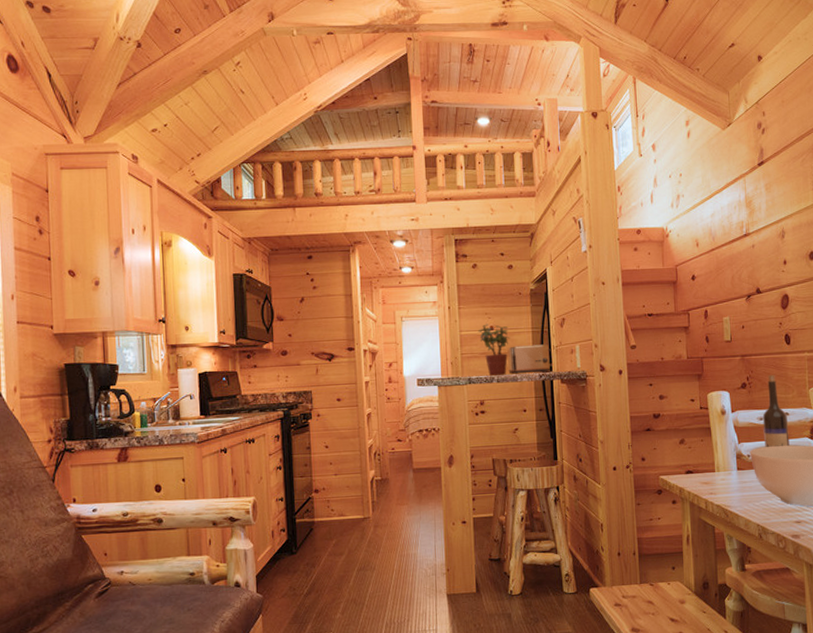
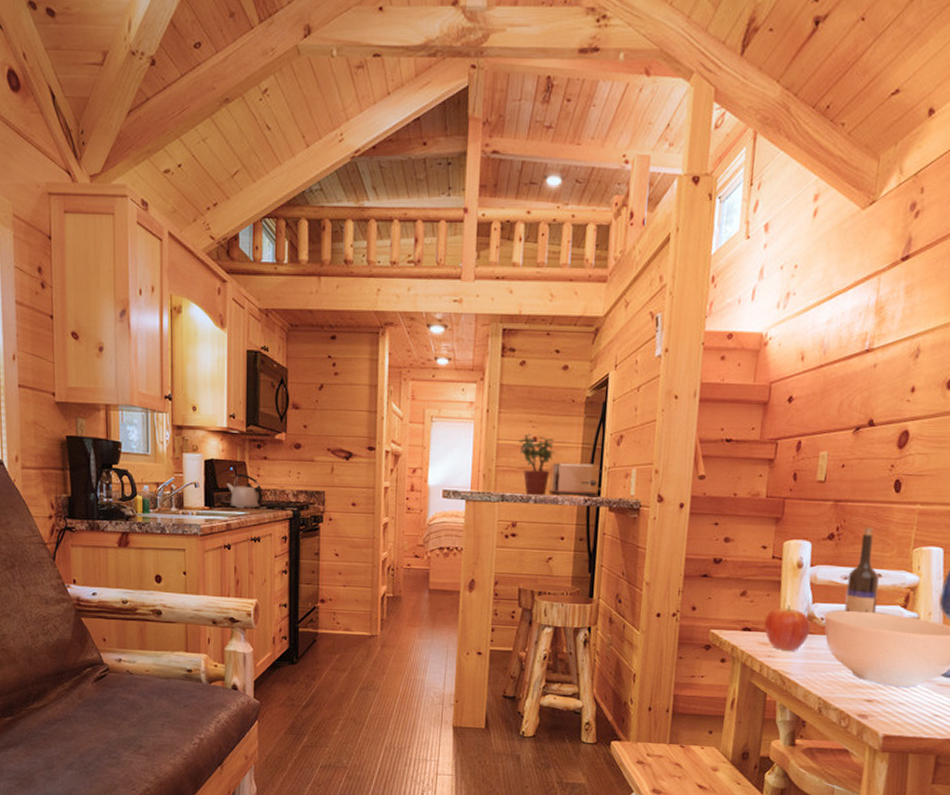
kettle: none [220,382,255,414] -> present [226,474,263,508]
fruit: none [702,448,741,487] -> present [764,606,811,651]

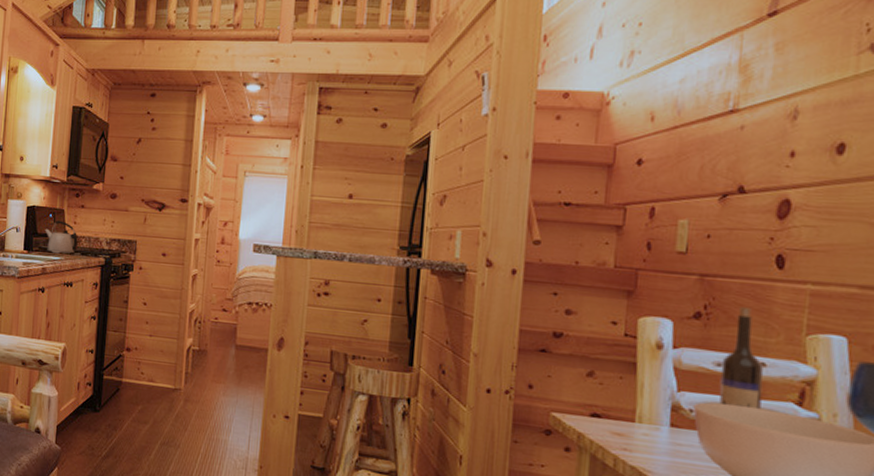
potted plant: present [518,433,555,496] -> none [333,190,372,255]
toaster: present [548,462,602,497] -> none [364,221,423,259]
fruit: present [764,606,811,651] -> none [617,392,677,446]

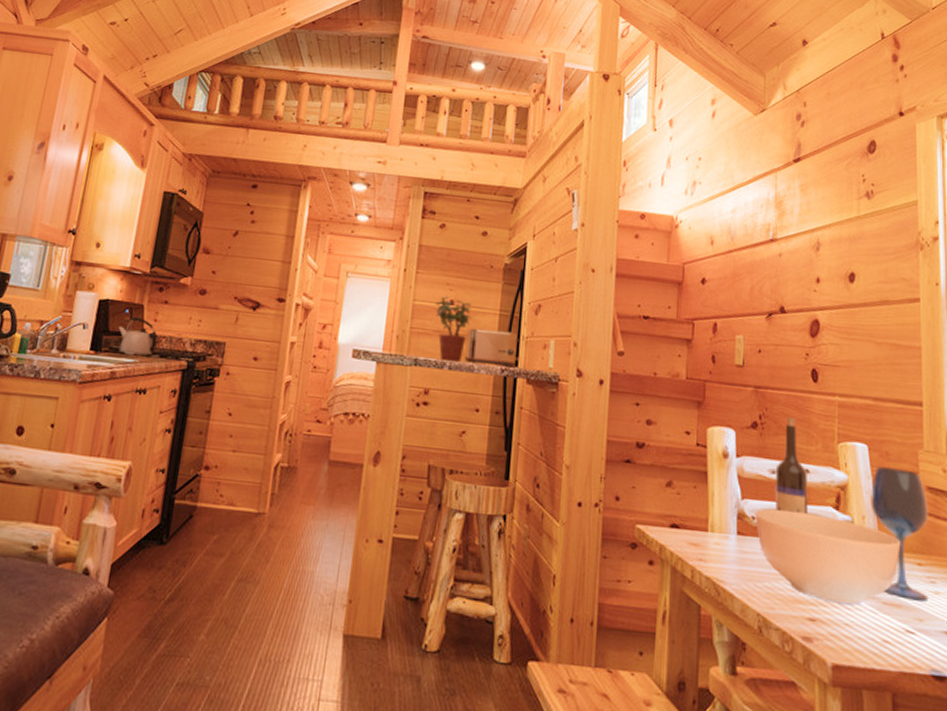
potted plant: none [333,190,372,255] -> present [435,296,472,363]
toaster: none [364,221,423,259] -> present [464,328,519,368]

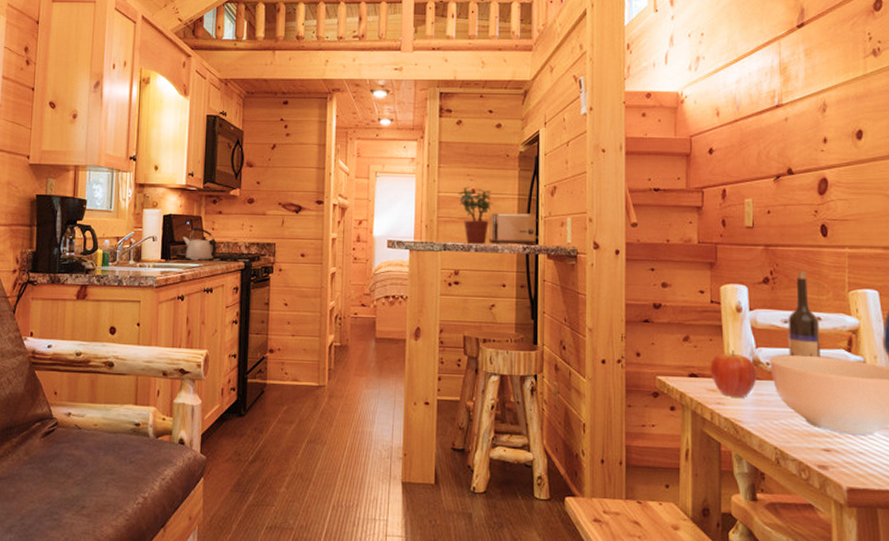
fruit: none [692,500,743,555] -> present [710,350,758,398]

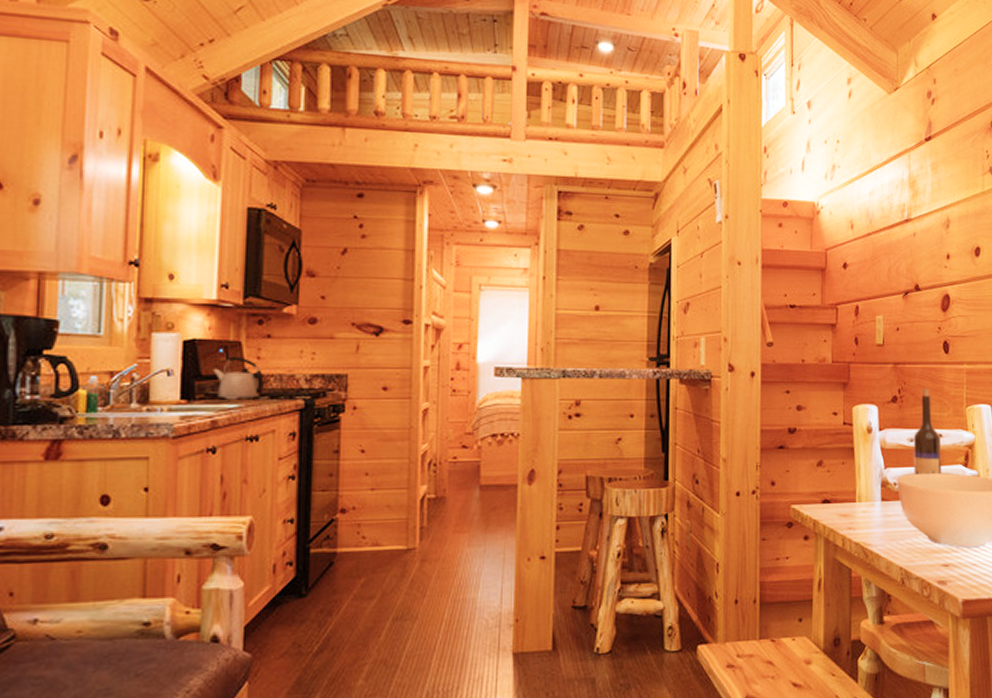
potted plant: present [458,186,493,245] -> none [579,302,620,370]
toaster: present [488,213,538,245] -> none [614,333,669,369]
fruit: present [710,350,758,398] -> none [842,473,886,521]

